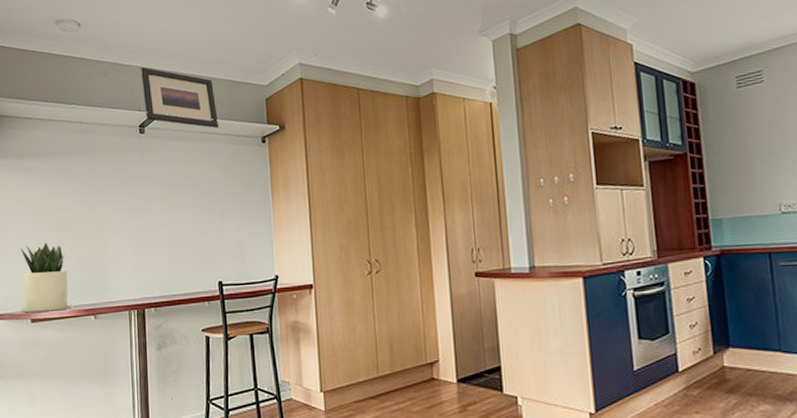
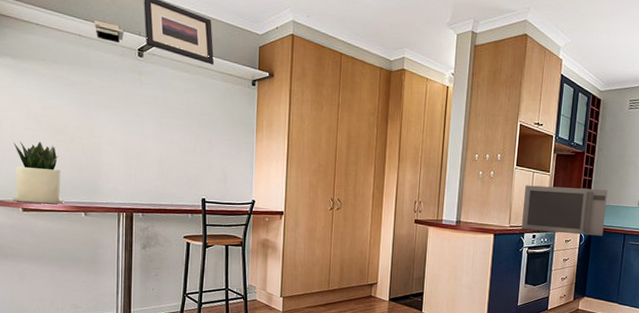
books: none [93,103,124,124] -> present [94,20,124,44]
microwave: none [614,196,738,266] -> present [522,185,608,236]

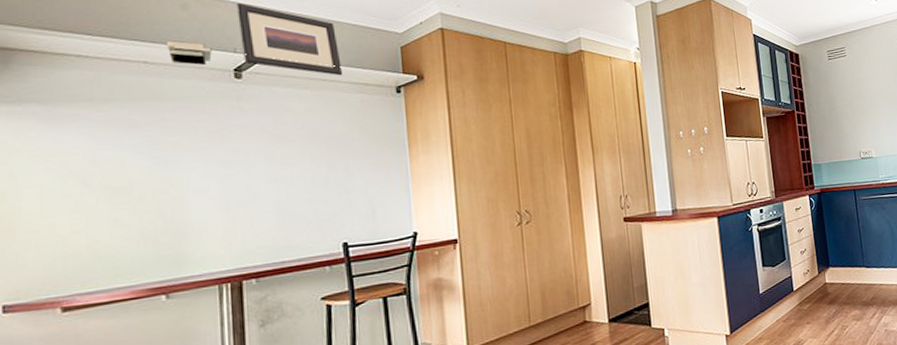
planter: present [11,141,64,204] -> none [41,209,132,301]
microwave: present [522,185,608,236] -> none [741,146,833,206]

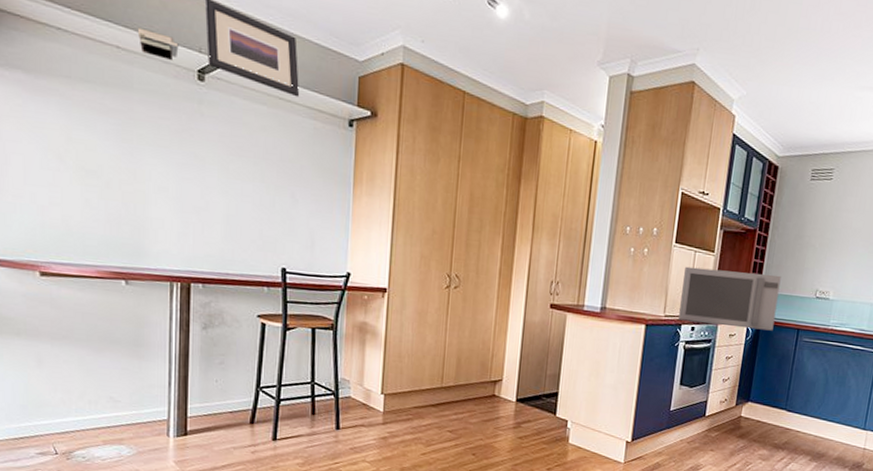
microwave: none [741,146,833,206] -> present [678,266,781,331]

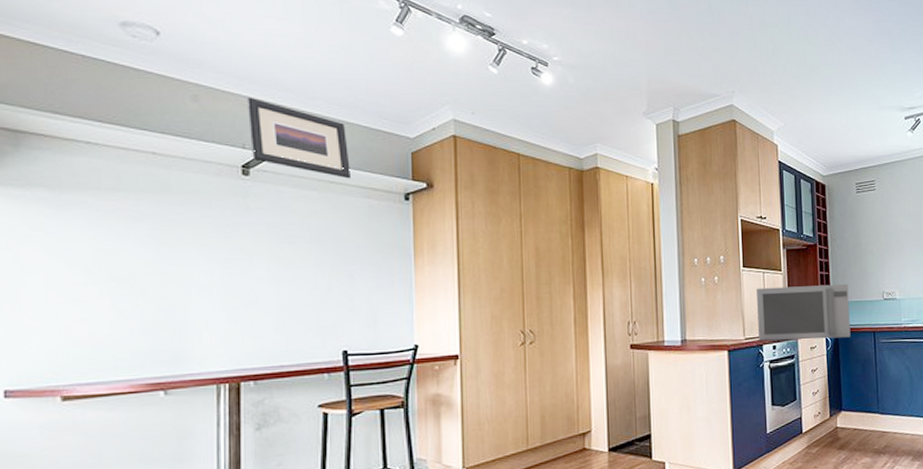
books: present [137,27,179,61] -> none [175,132,221,160]

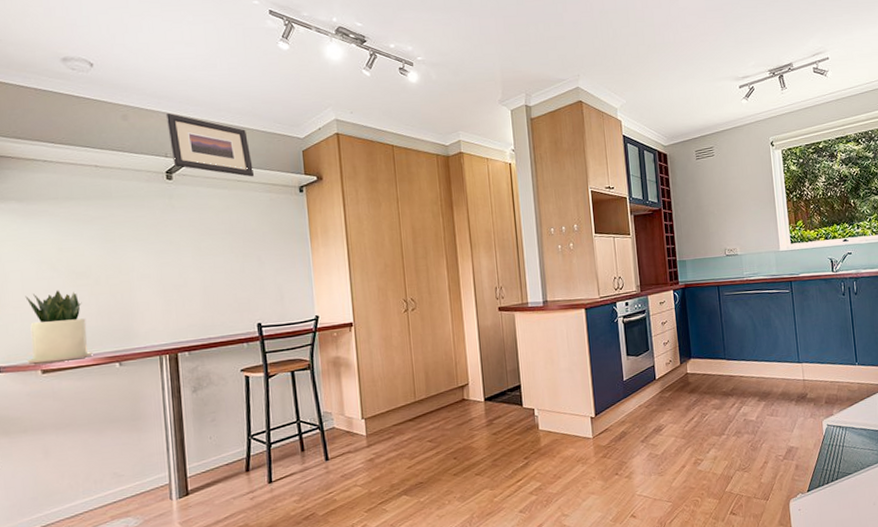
planter: none [42,299,131,389] -> present [25,290,93,364]
microwave: present [757,283,851,341] -> none [608,243,697,299]

